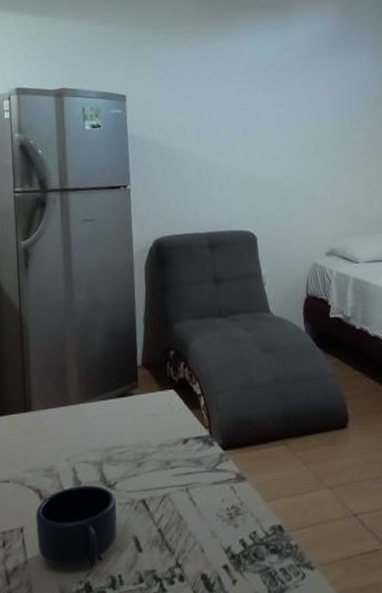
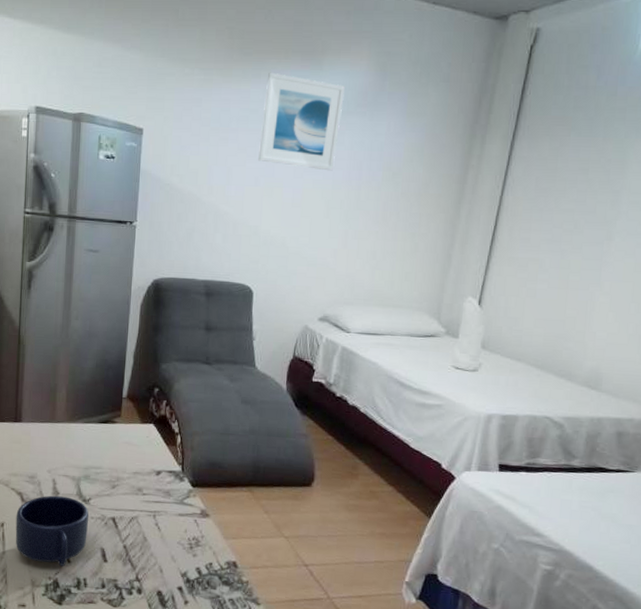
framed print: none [240,27,316,111] -> present [258,72,345,171]

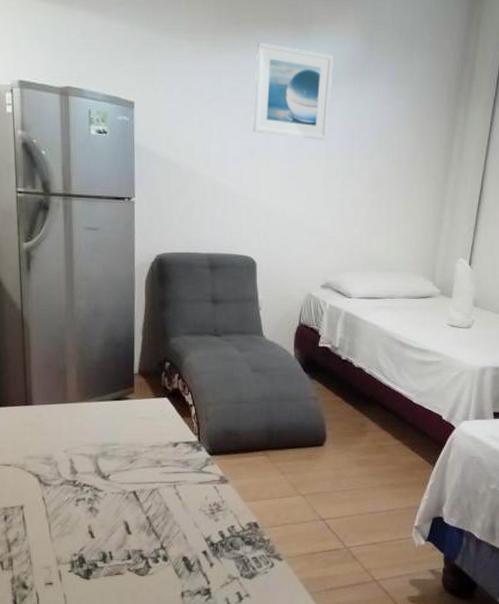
mug: present [15,495,89,567] -> none [35,475,110,543]

